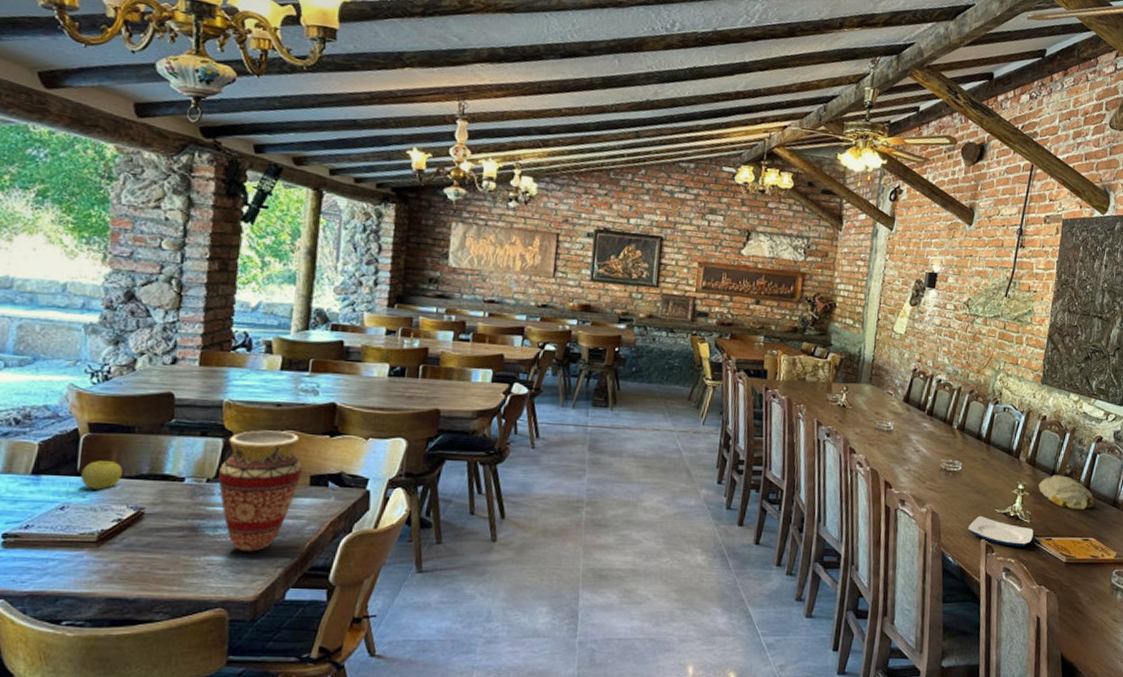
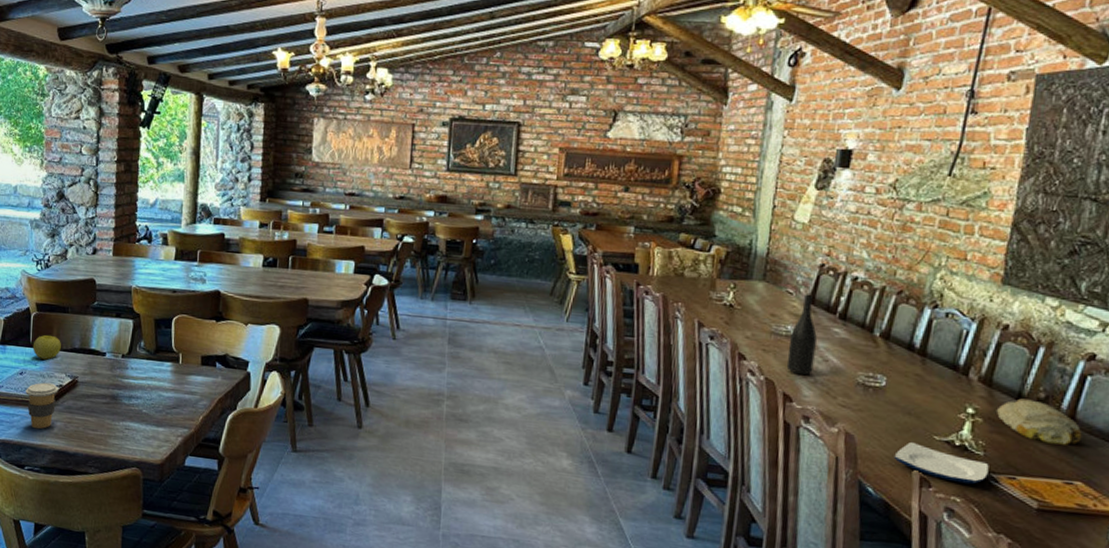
coffee cup: none [67,517,117,575] -> present [26,382,59,429]
vase: present [218,430,302,552] -> none [130,313,195,421]
wine bottle: none [887,394,911,465] -> present [786,294,817,375]

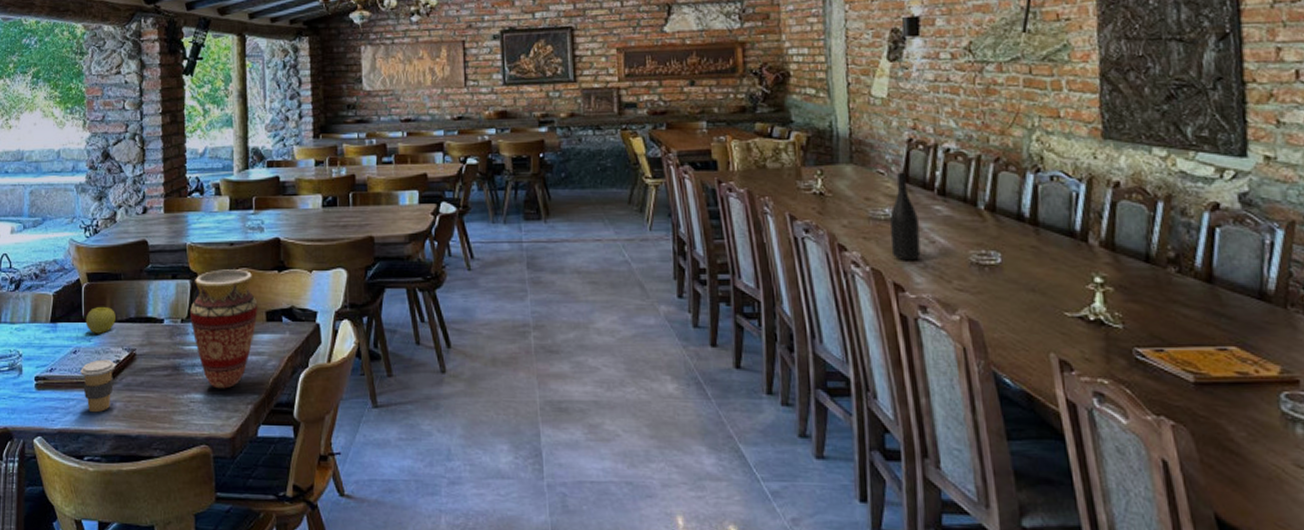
vase: none [130,313,195,421] -> present [190,269,258,389]
plate: present [893,442,989,485] -> none [1026,323,1133,363]
bread: present [995,398,1082,445] -> none [1125,260,1225,307]

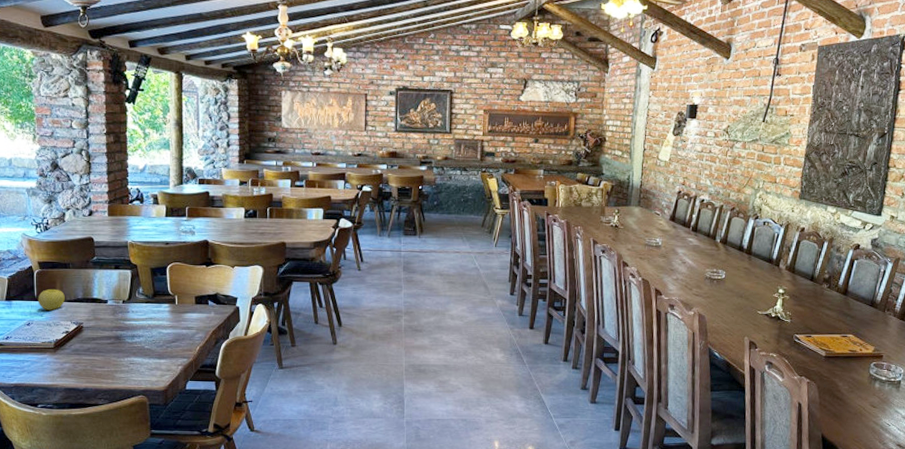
coffee cup: present [81,359,116,413] -> none [34,330,66,372]
vase: present [190,269,258,389] -> none [131,263,188,354]
wine bottle: present [889,172,921,261] -> none [657,214,677,275]

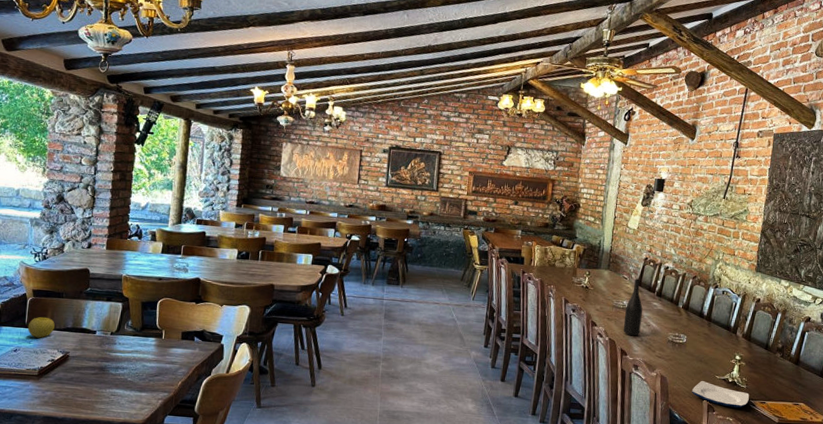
wine bottle: none [657,214,677,275] -> present [623,279,643,336]
plate: none [732,317,794,344] -> present [691,381,749,408]

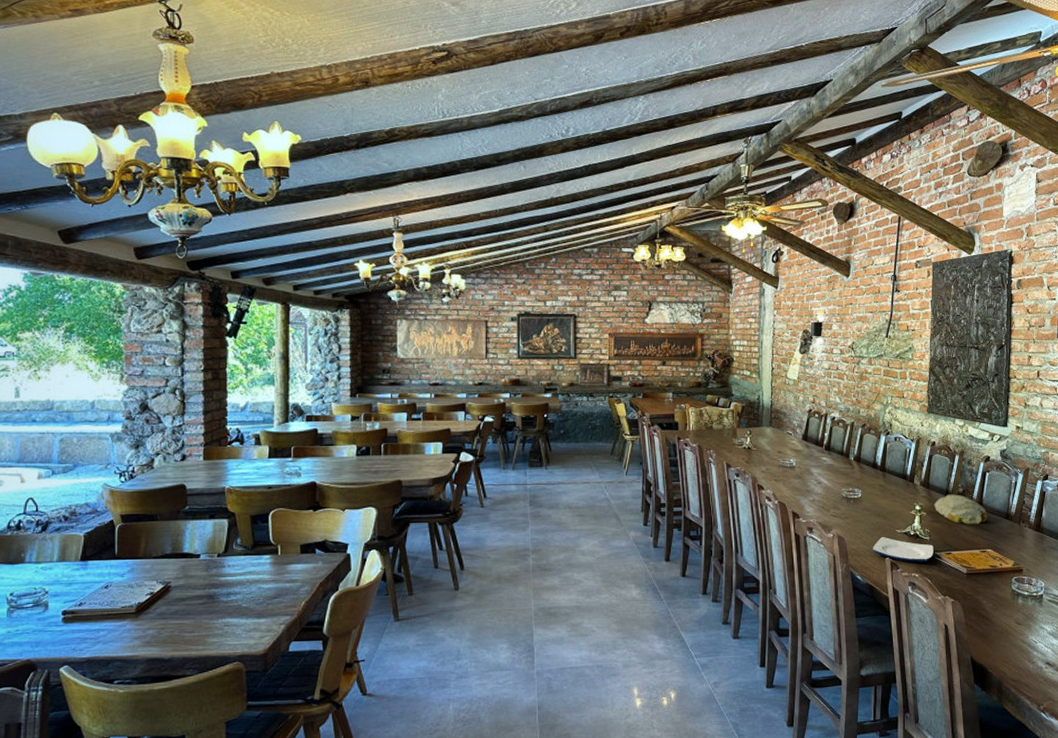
apple: present [27,316,55,338] -> none [118,544,150,570]
wine bottle: present [623,279,643,336] -> none [792,433,811,496]
bread: none [753,348,803,379] -> present [934,494,988,524]

